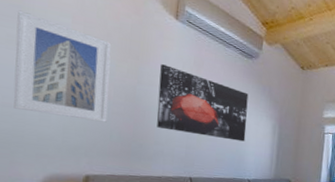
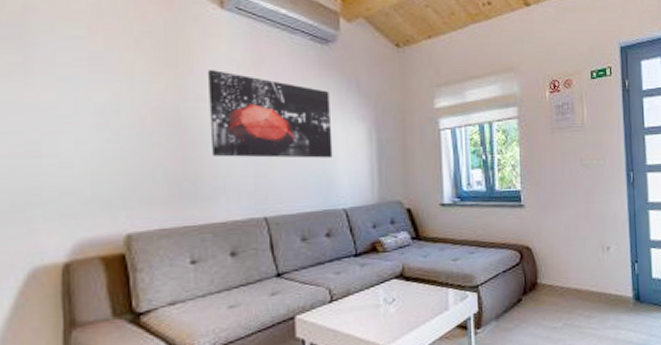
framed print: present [13,10,112,123] -> none [18,29,146,160]

